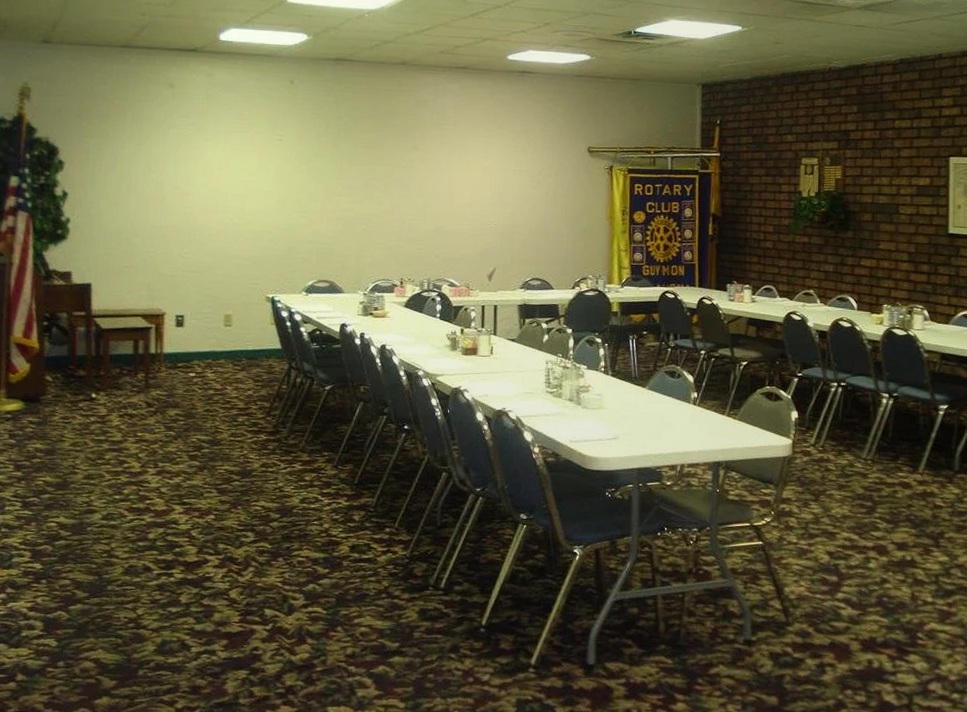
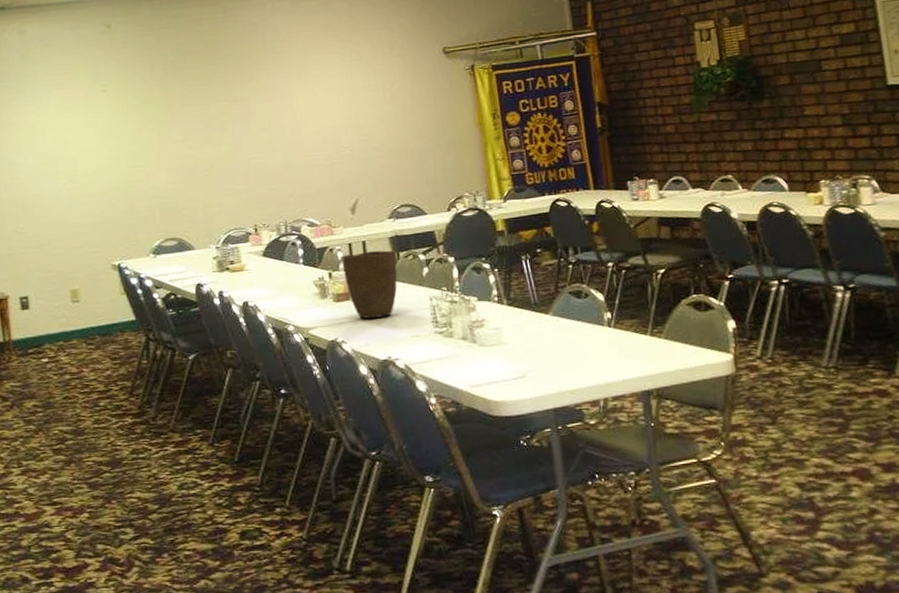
vase: none [474,315,522,373] -> present [341,250,398,319]

